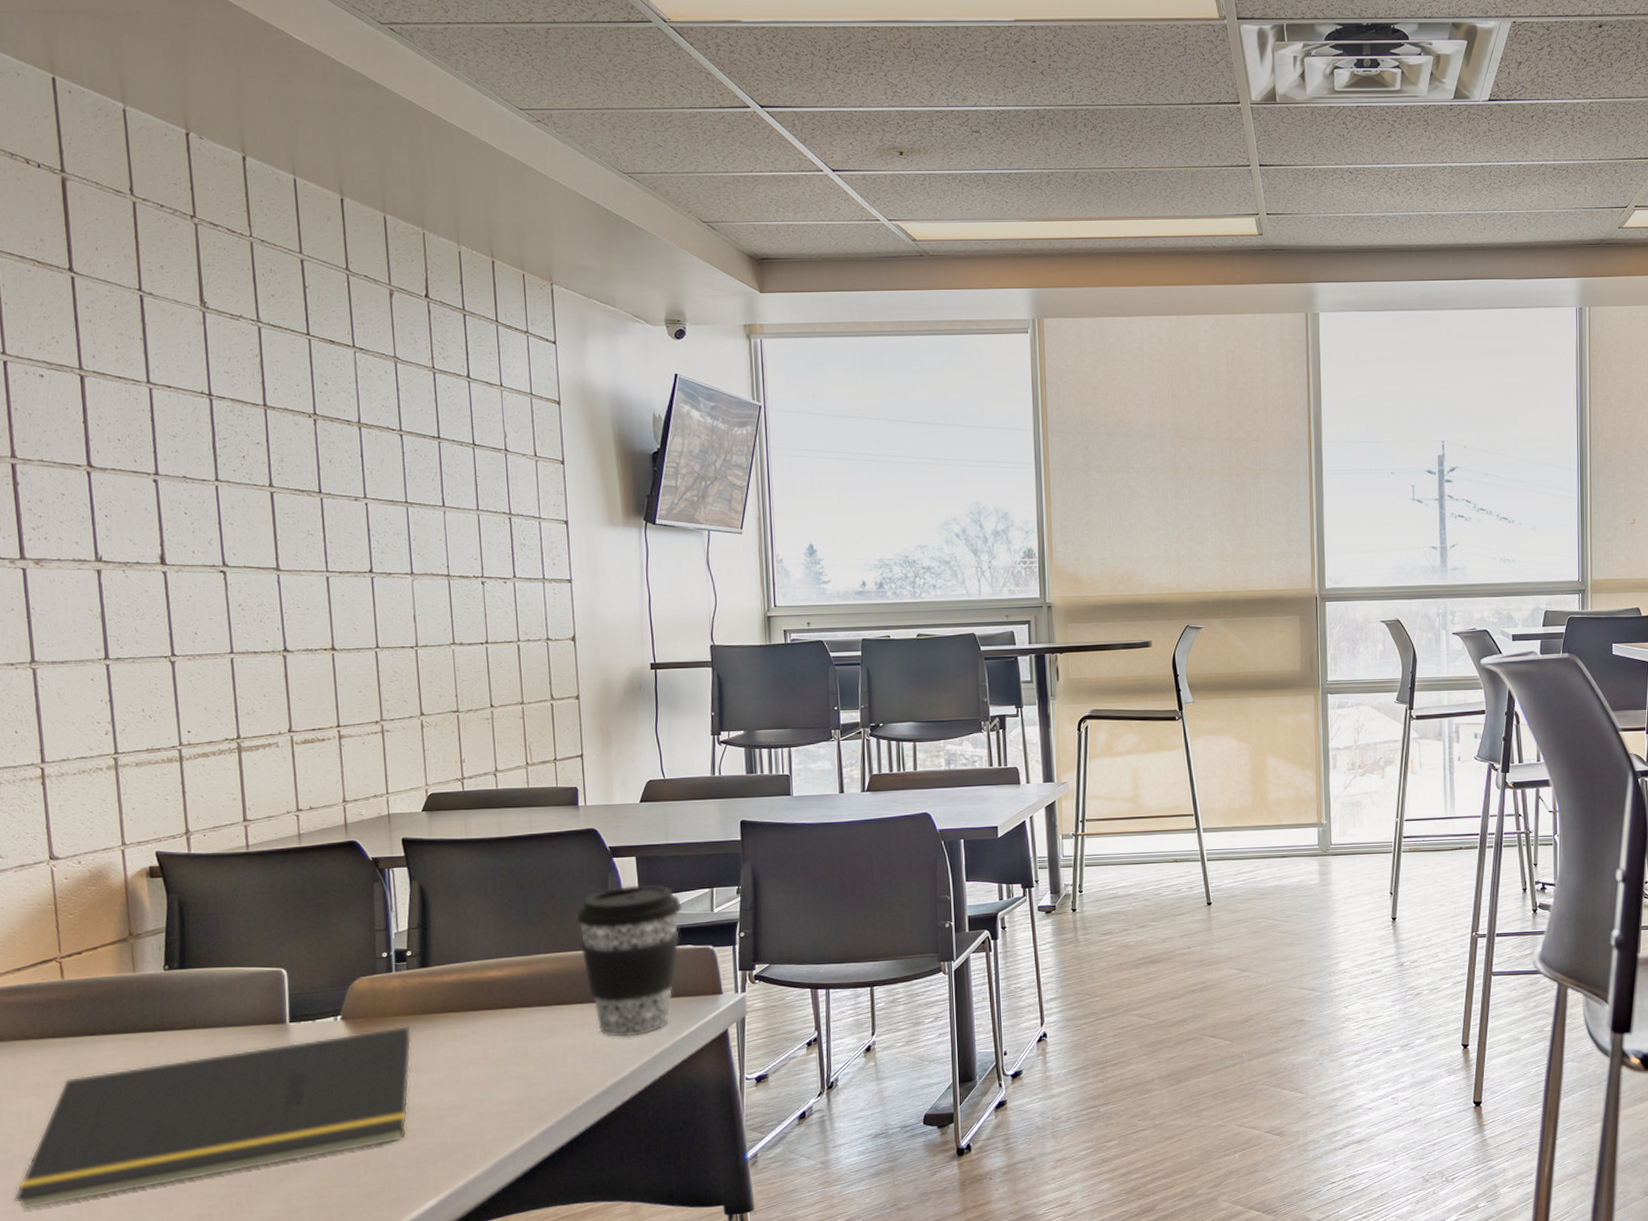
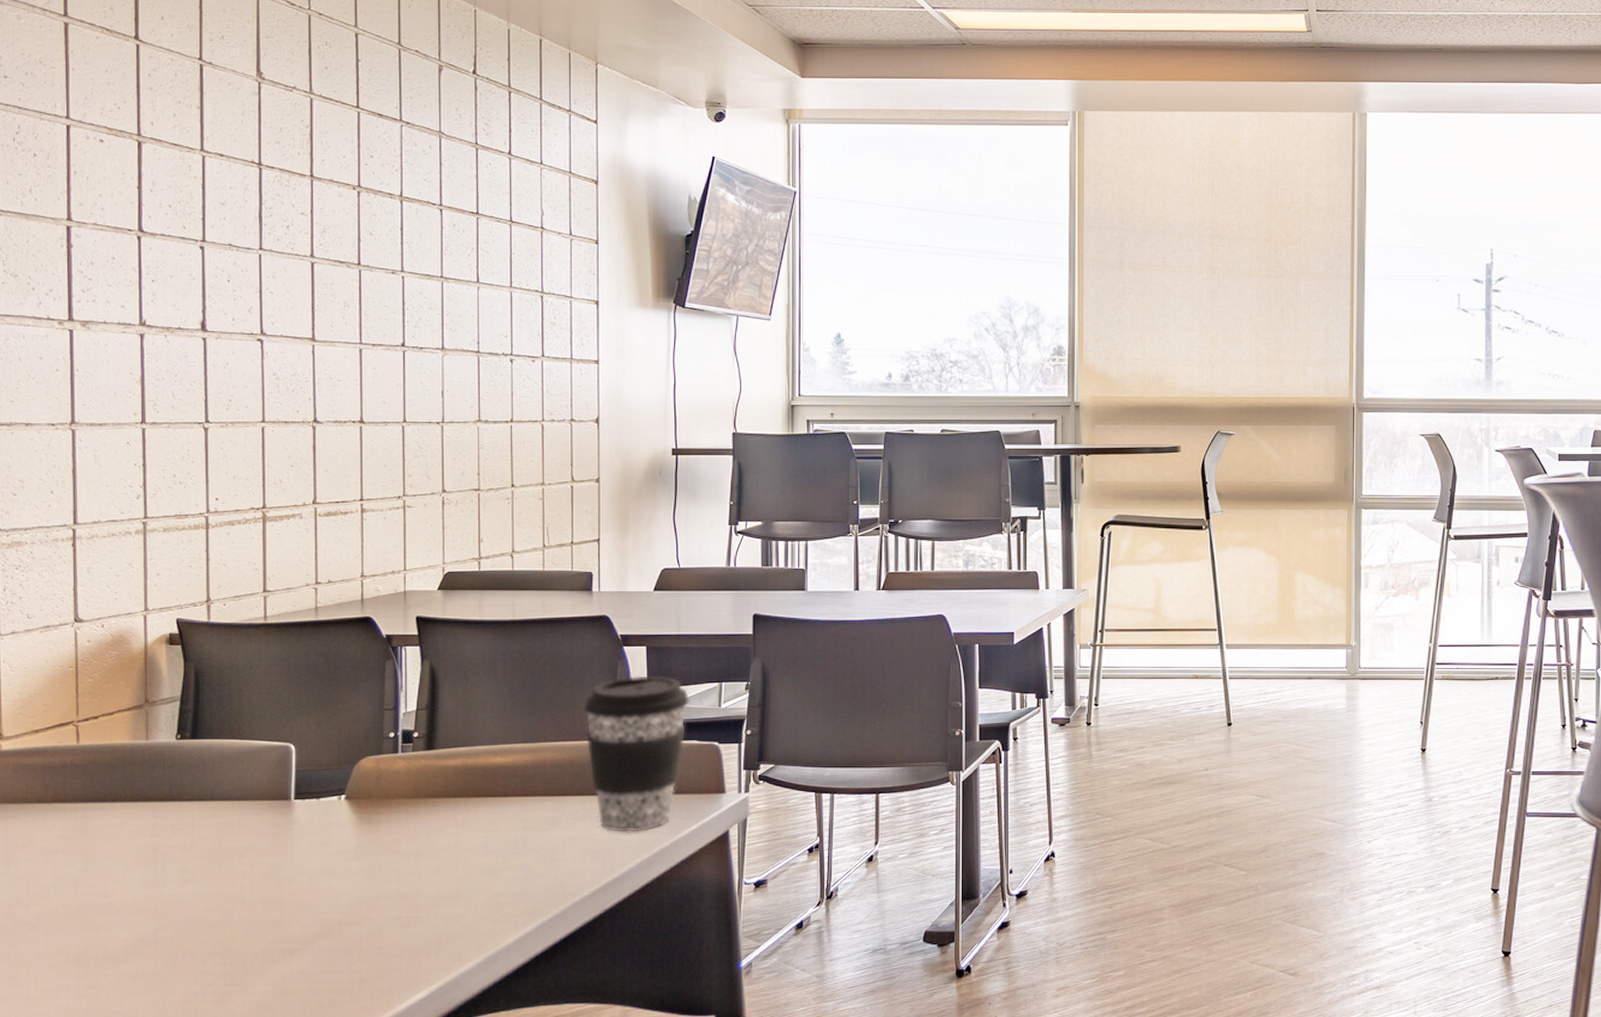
notepad: present [13,1025,412,1210] -> none [14,809,413,977]

